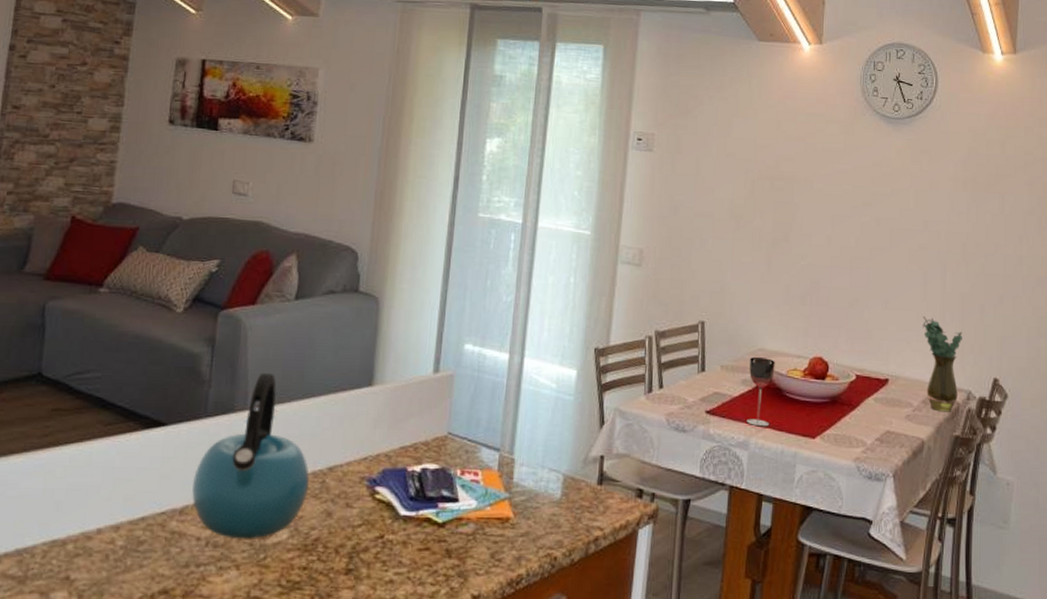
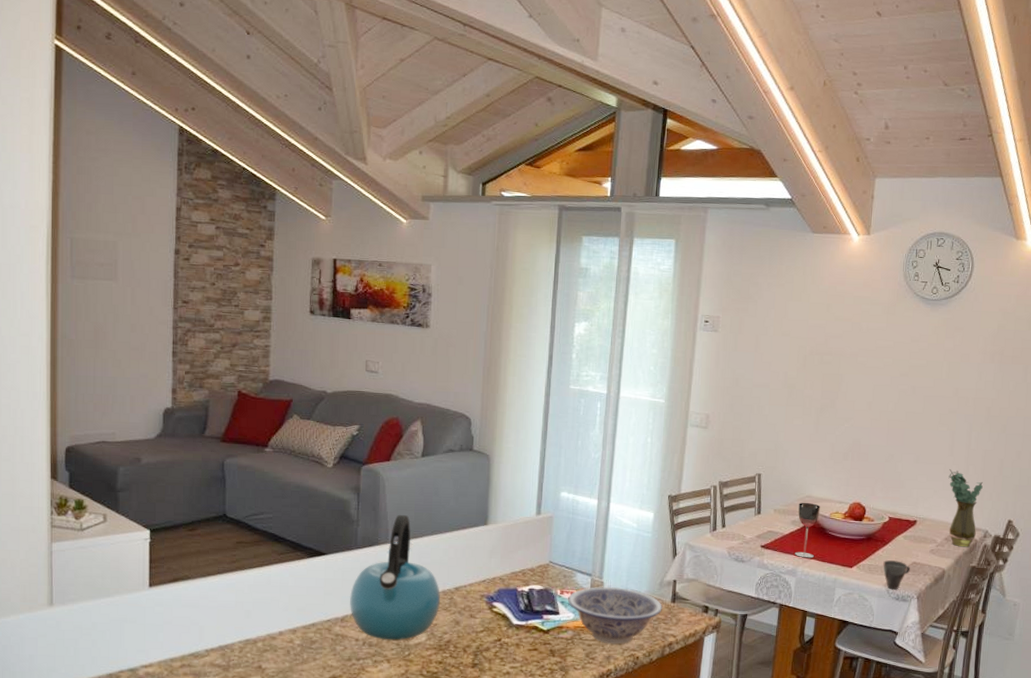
bowl: none [470,464,588,541] -> present [568,586,663,645]
cup: none [851,429,883,465] -> present [883,560,910,589]

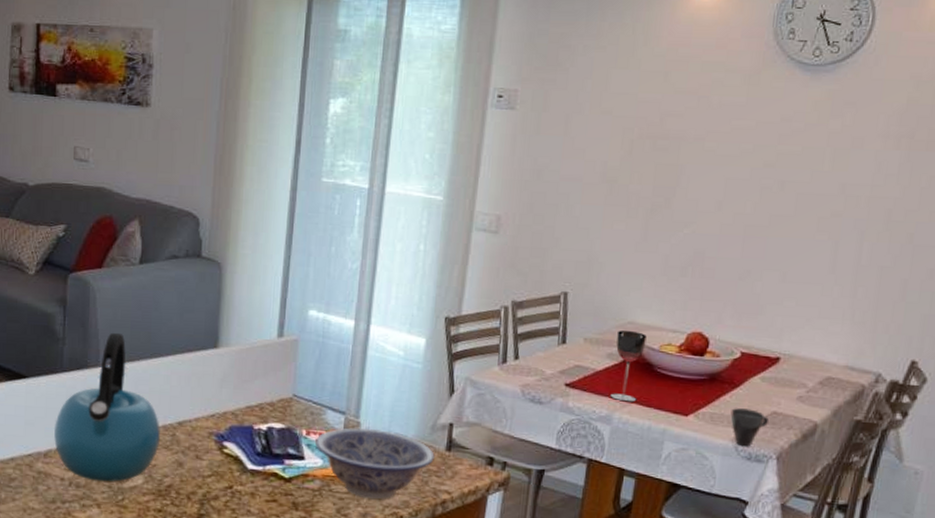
vase: present [948,469,983,547] -> none [824,291,877,395]

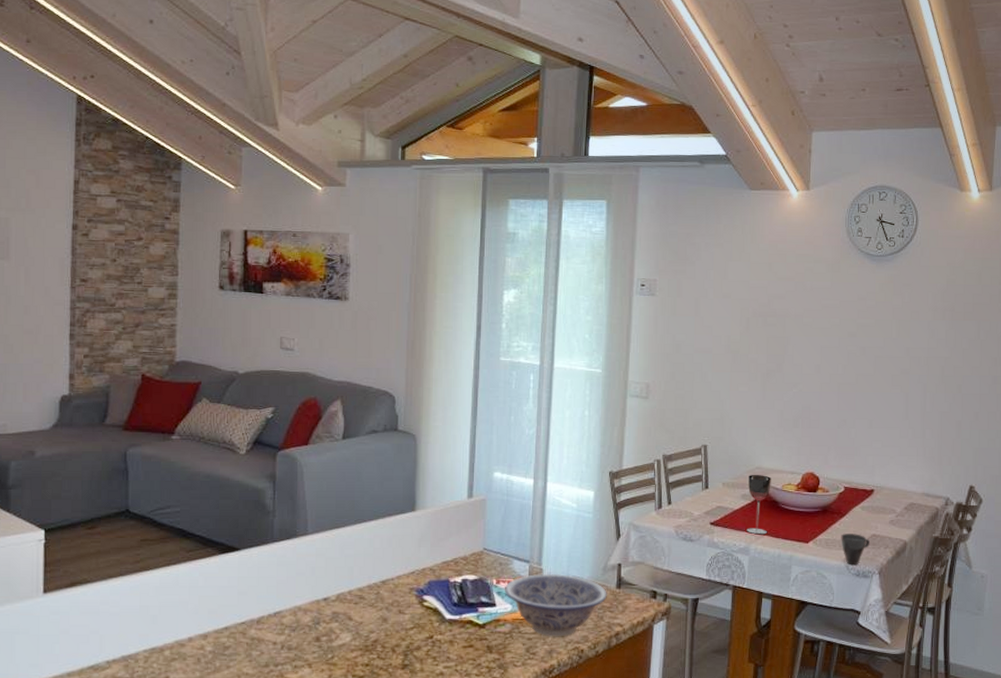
kettle: present [54,332,160,482] -> none [266,502,365,642]

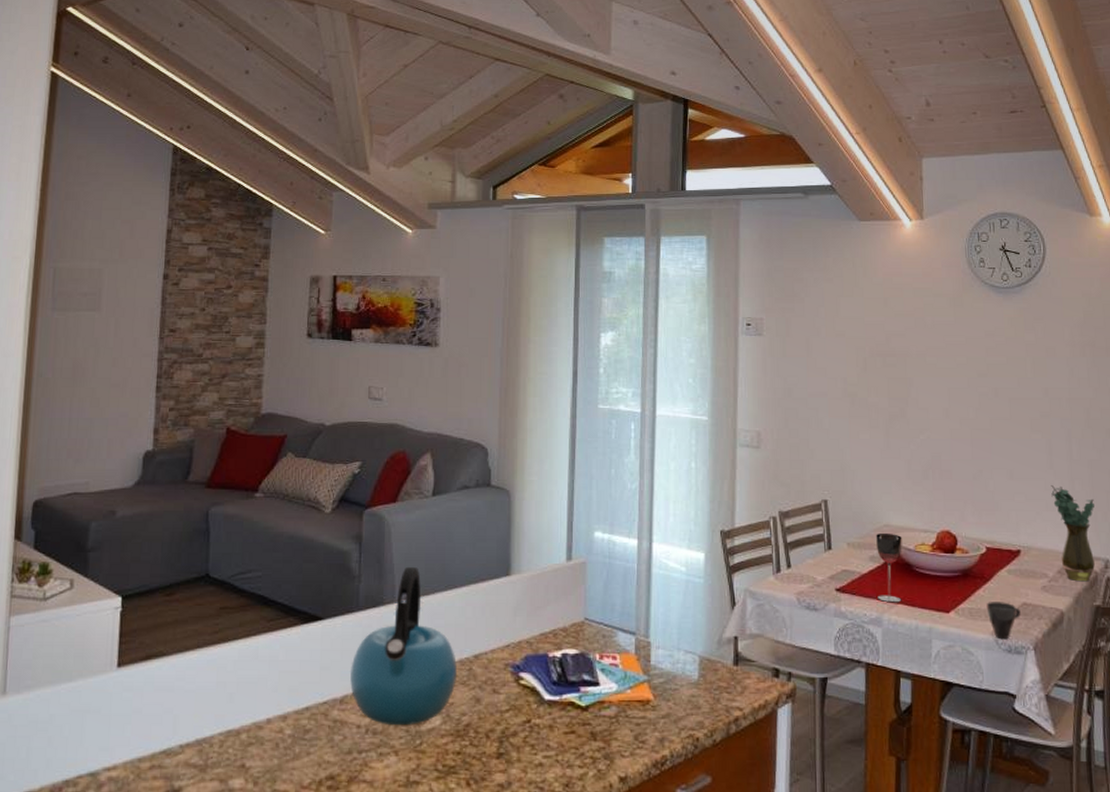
kettle: none [266,502,365,642] -> present [350,566,457,726]
bowl: present [505,573,608,637] -> none [609,647,725,722]
vase: none [905,434,941,517] -> present [1051,485,1095,582]

